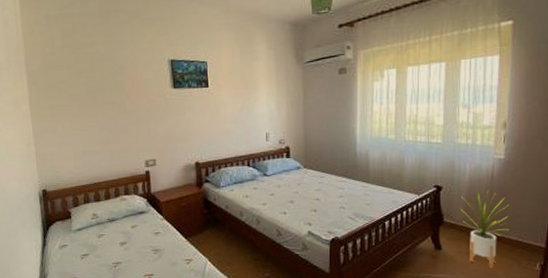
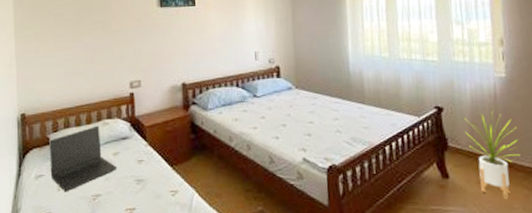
laptop: none [71,201,136,259] -> present [49,125,118,191]

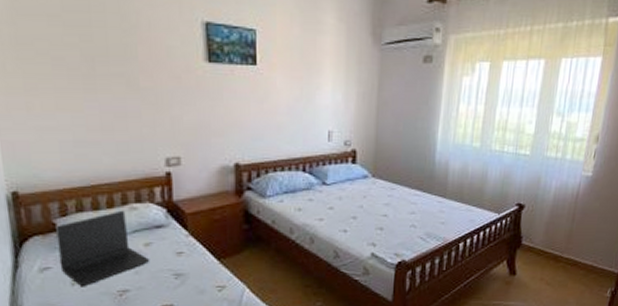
house plant: present [465,110,520,199] -> none [540,209,590,294]

